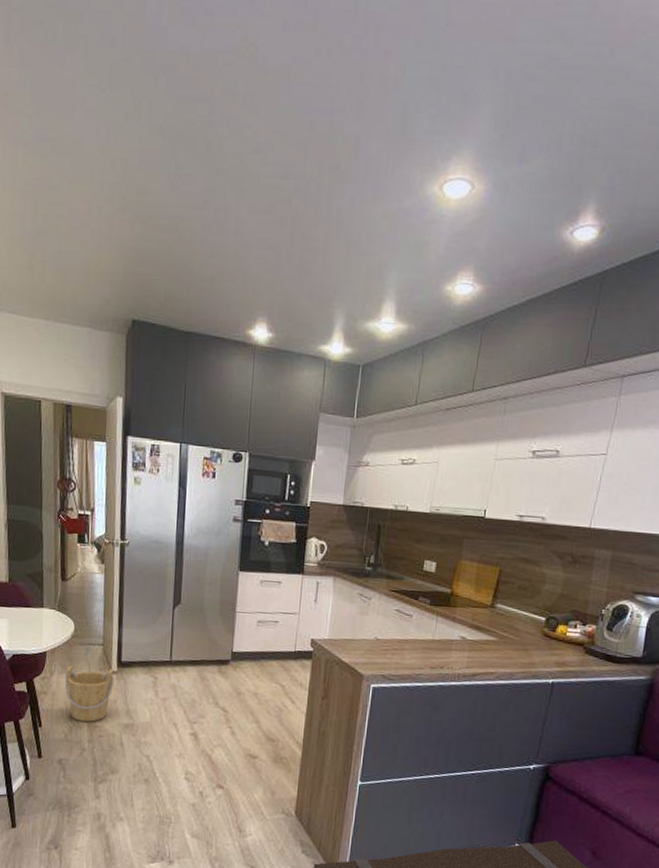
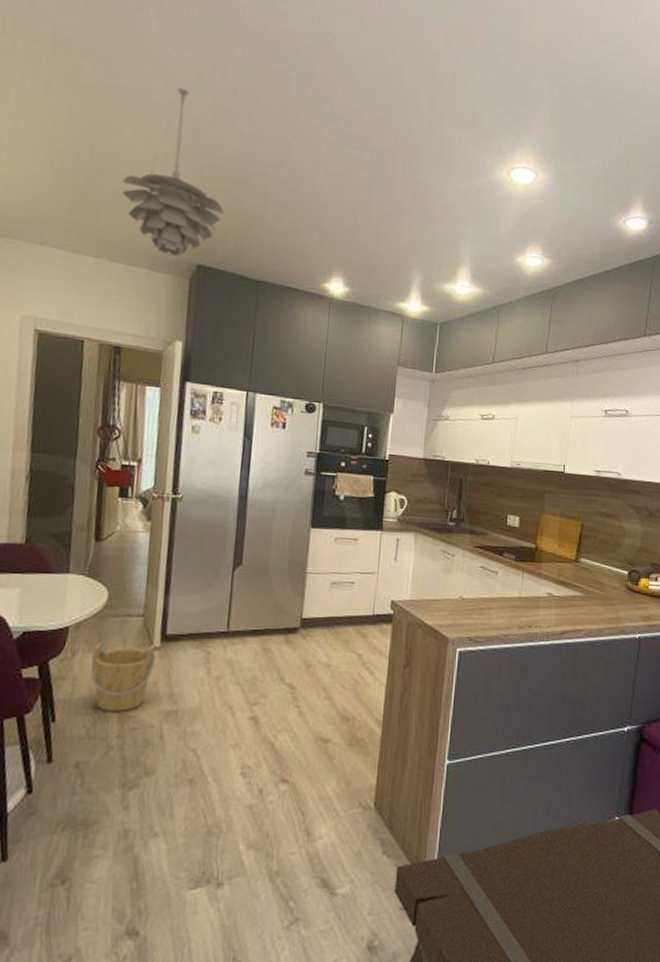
pendant light: none [63,132,154,312] -> present [121,87,224,256]

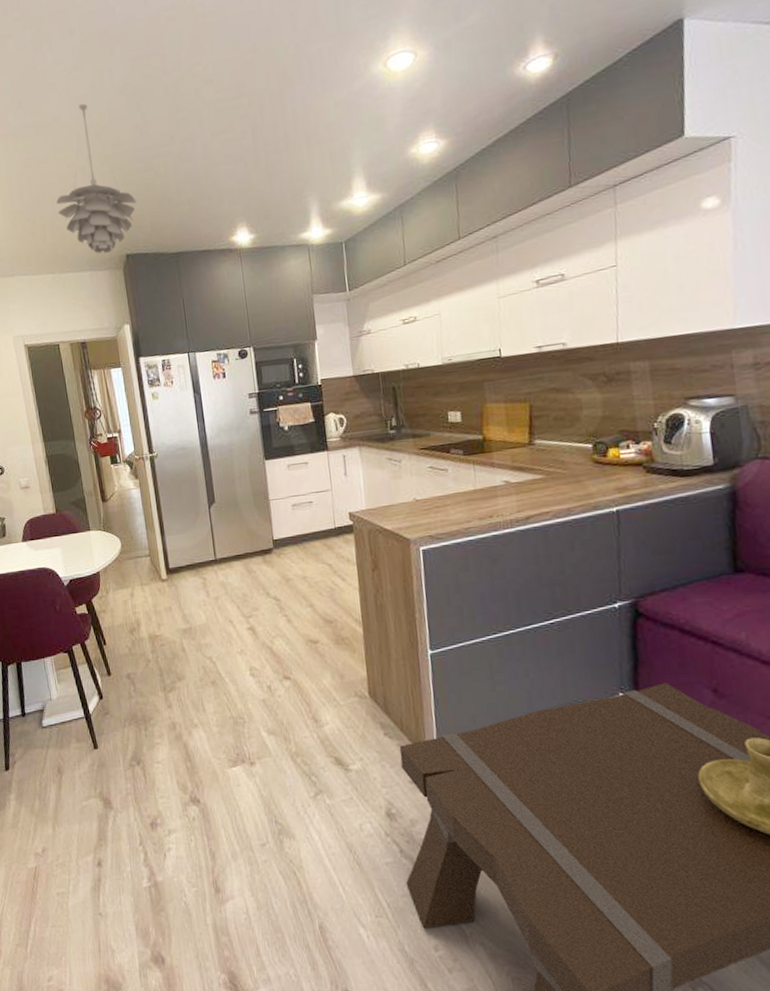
bucket: present [90,642,156,711] -> none [119,577,166,633]

